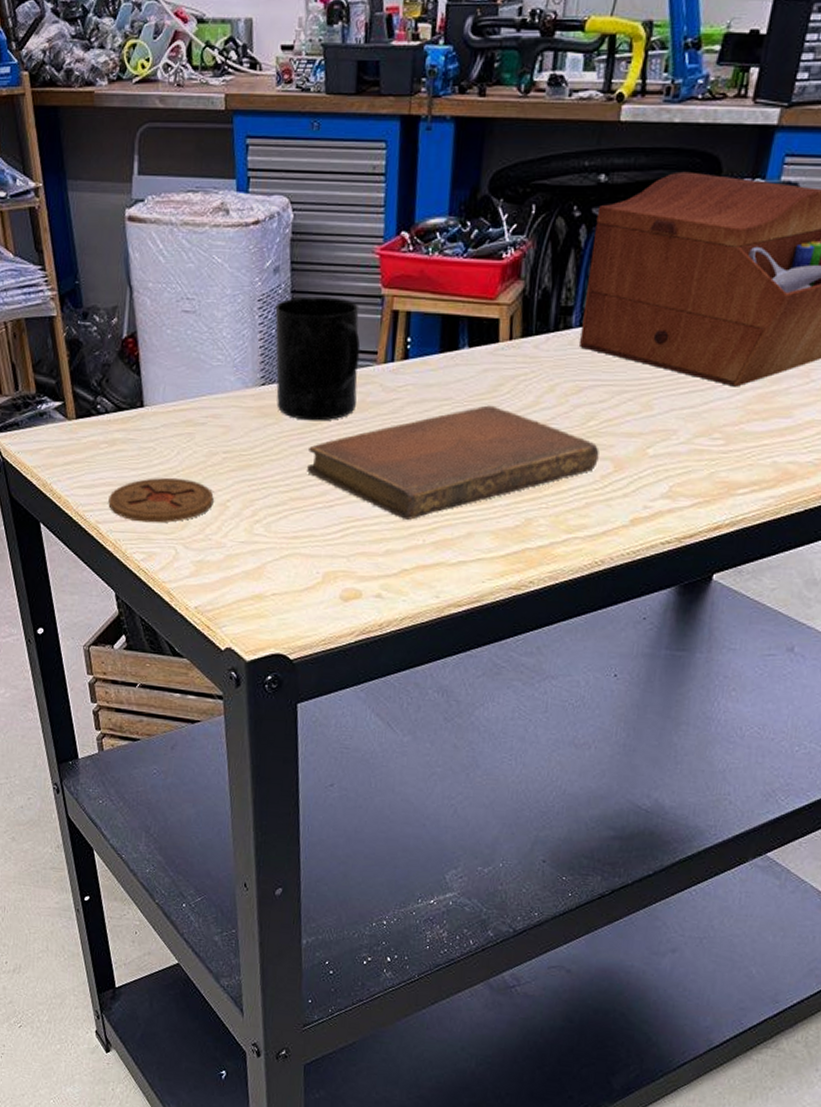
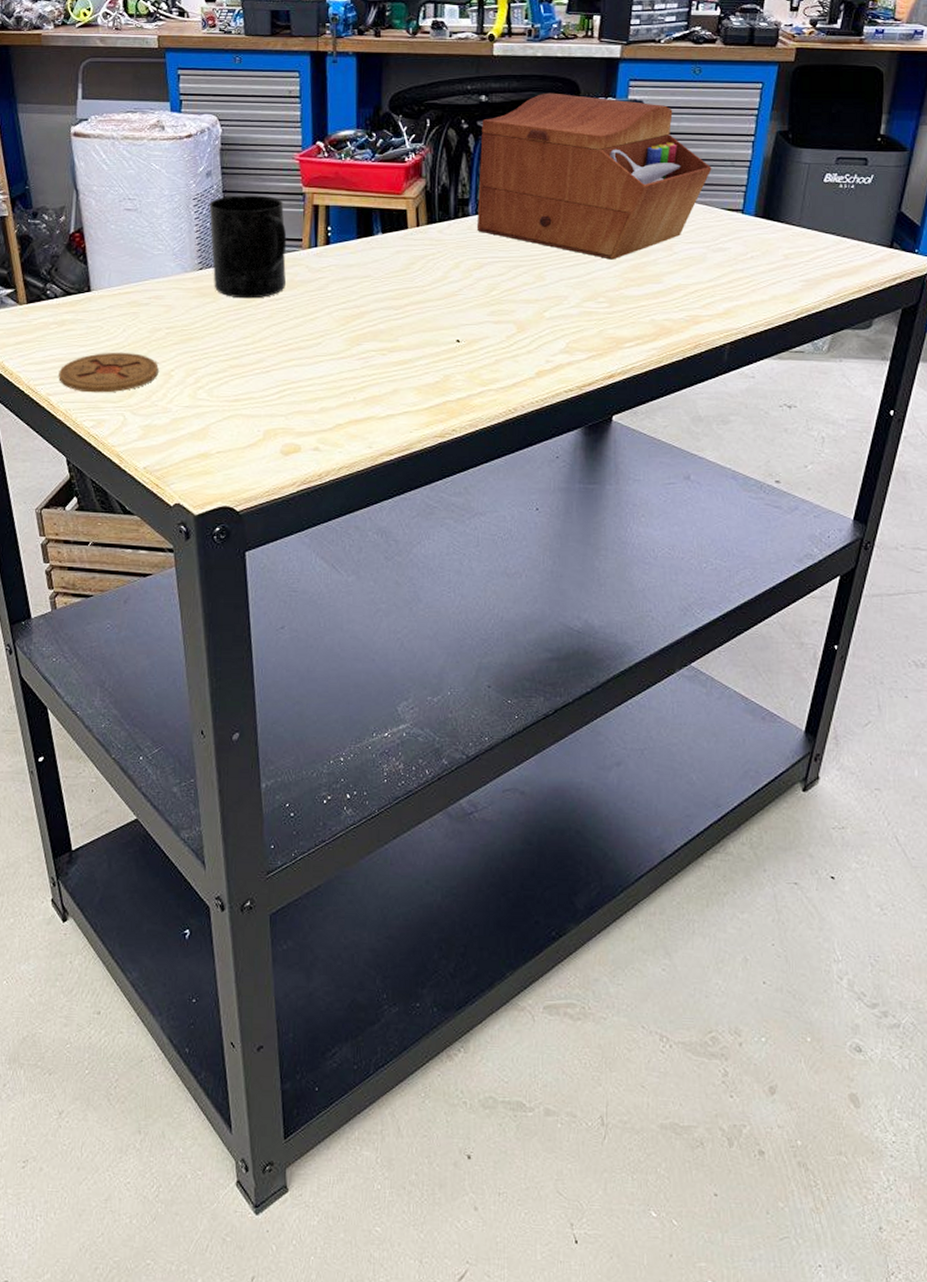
notebook: present [307,405,599,520] -> none [244,280,503,380]

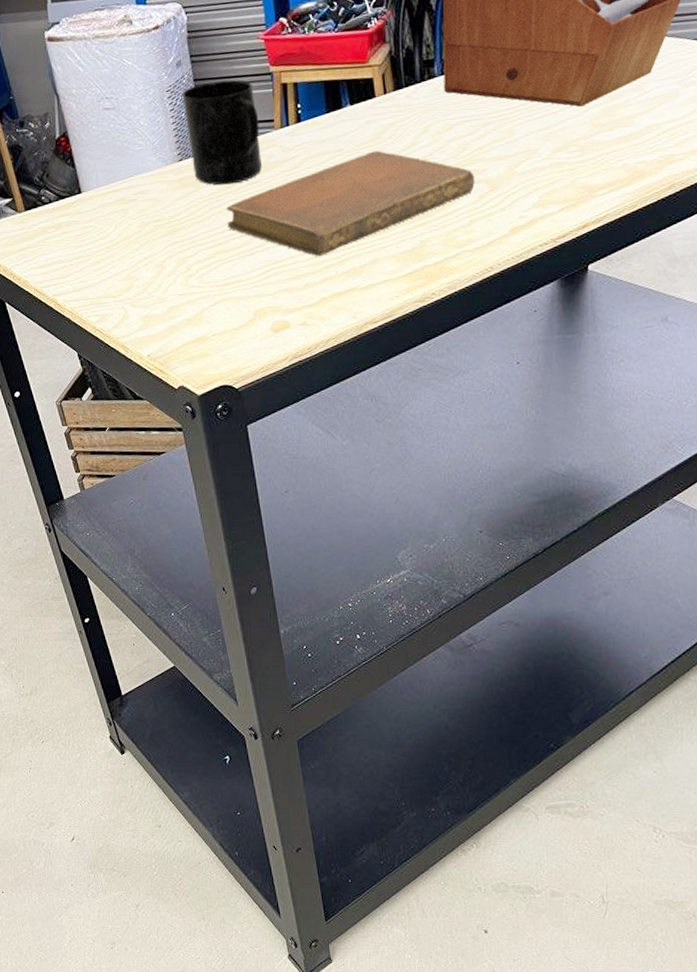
coaster: present [59,352,159,393] -> none [61,248,152,290]
notebook: none [244,280,503,380] -> present [227,150,475,256]

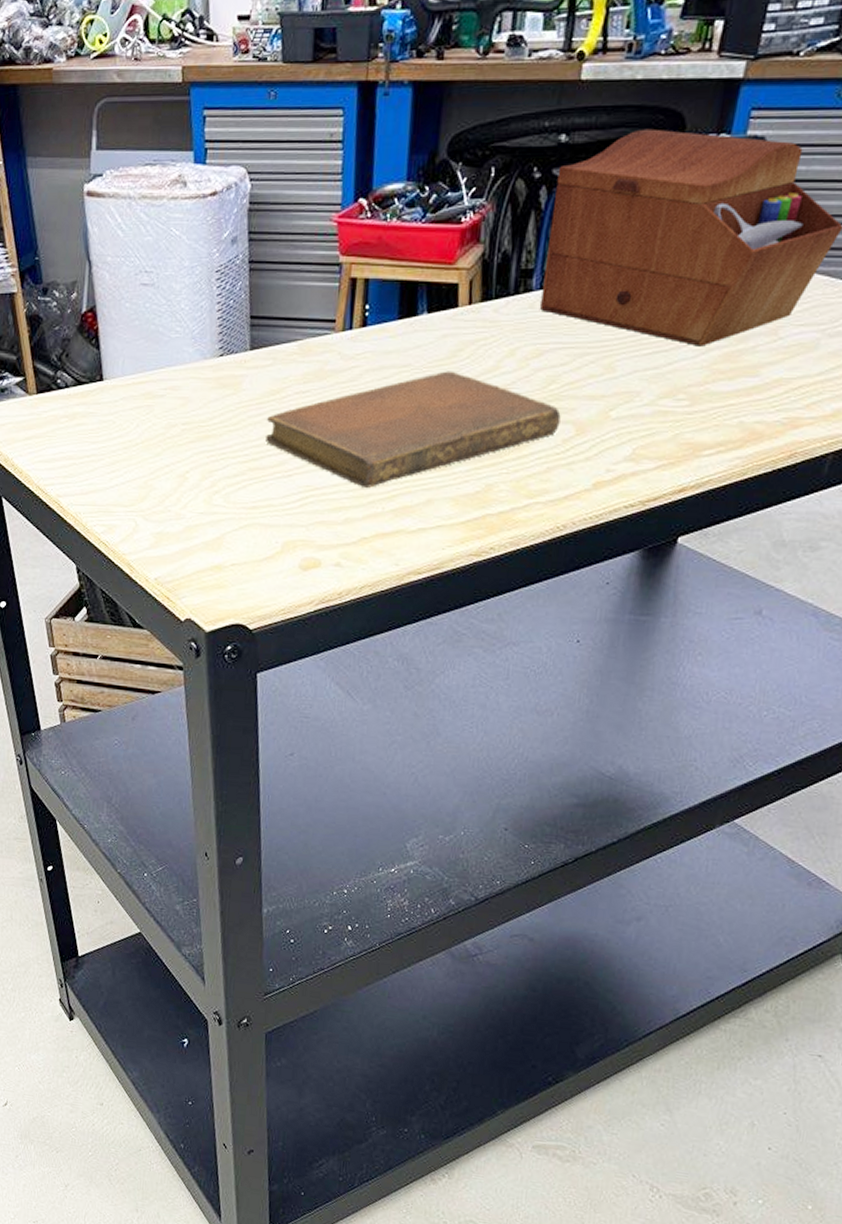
mug: present [182,79,262,186] -> none [233,266,319,391]

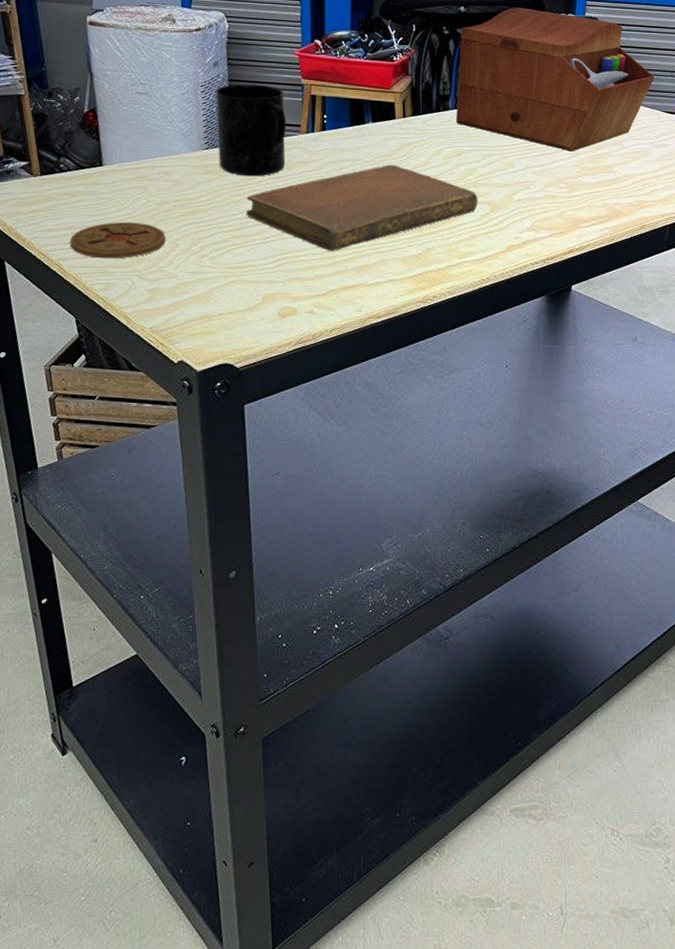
coaster: none [69,450,173,496] -> present [70,221,166,259]
mug: none [233,266,319,391] -> present [215,84,287,177]

